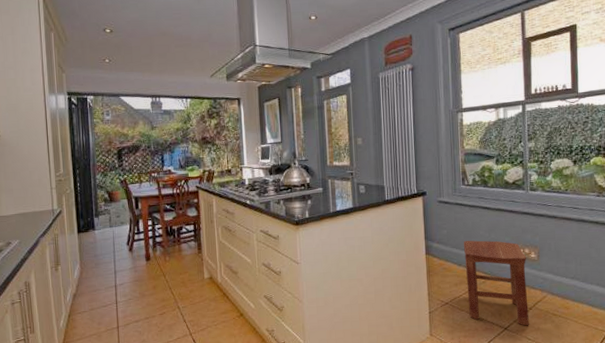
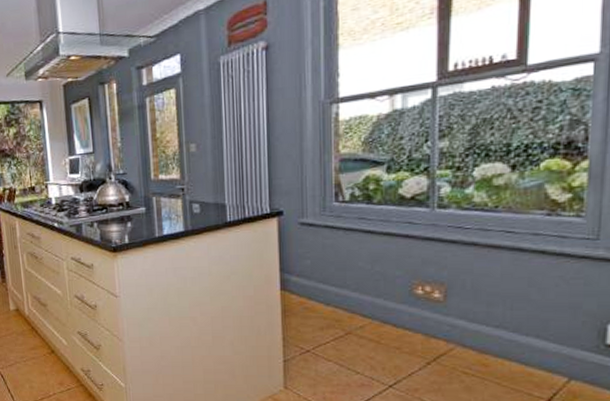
stool: present [464,240,529,326] -> none [334,273,426,385]

